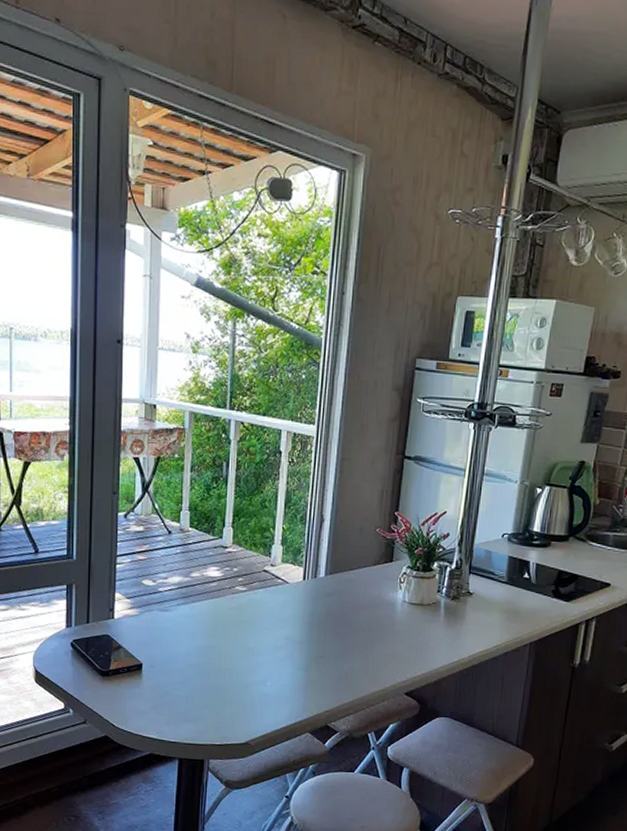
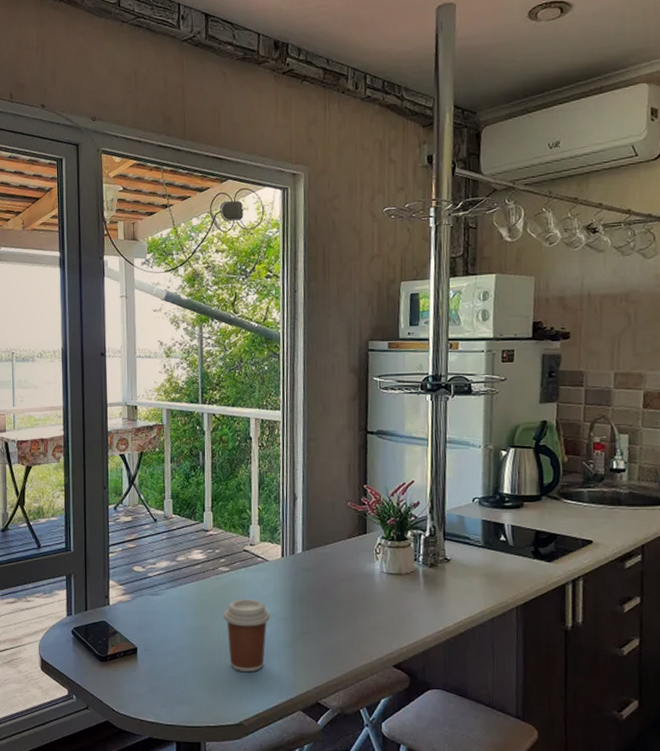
coffee cup: none [236,620,286,694] -> present [223,598,270,673]

